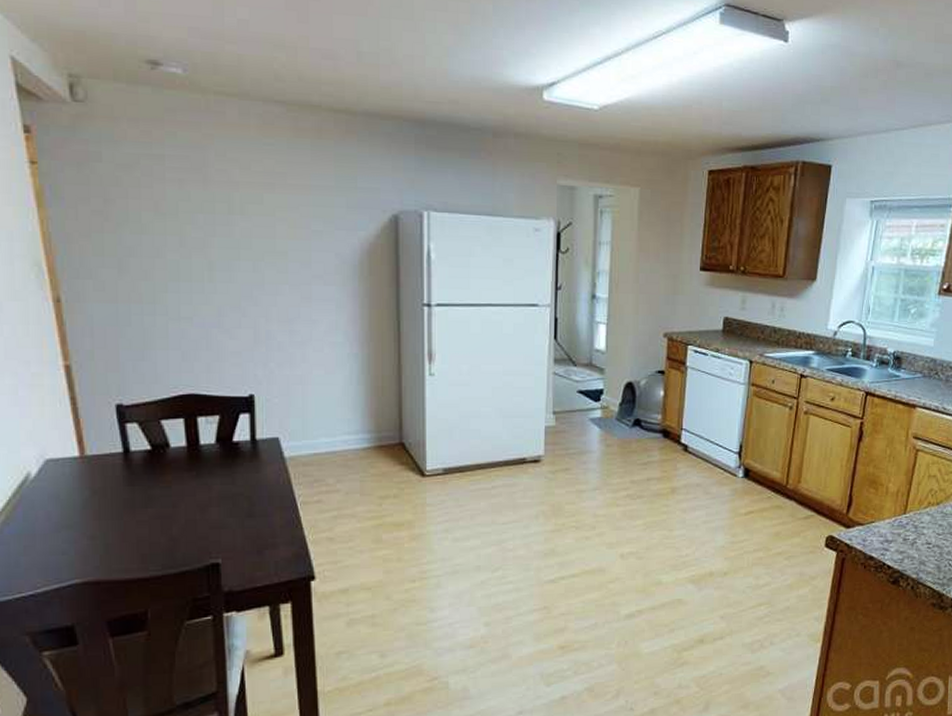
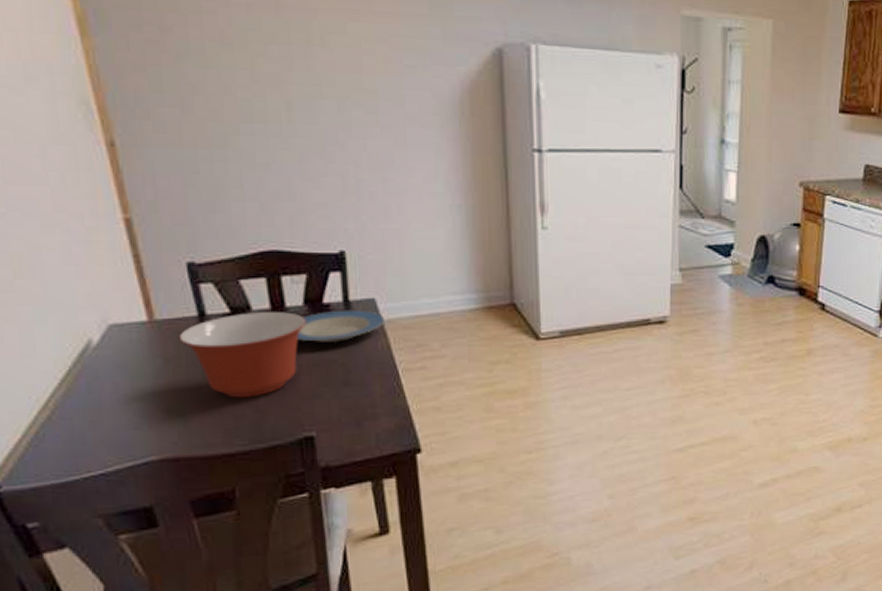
mixing bowl: none [105,449,218,527] -> present [178,312,307,398]
plate: none [208,447,288,478] -> present [296,309,386,343]

